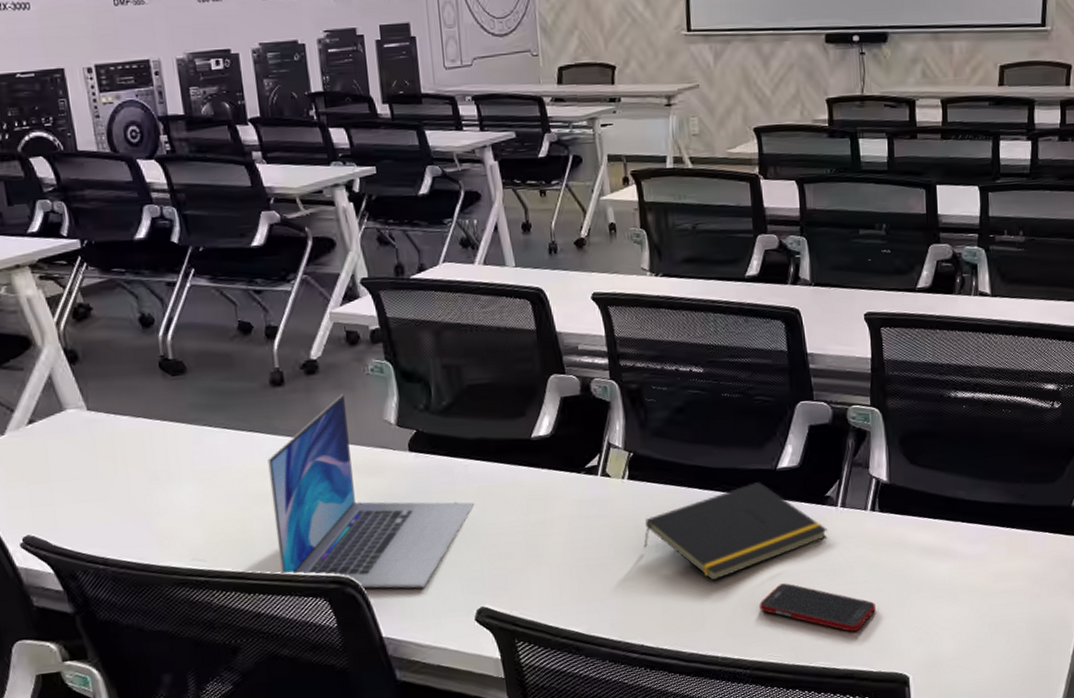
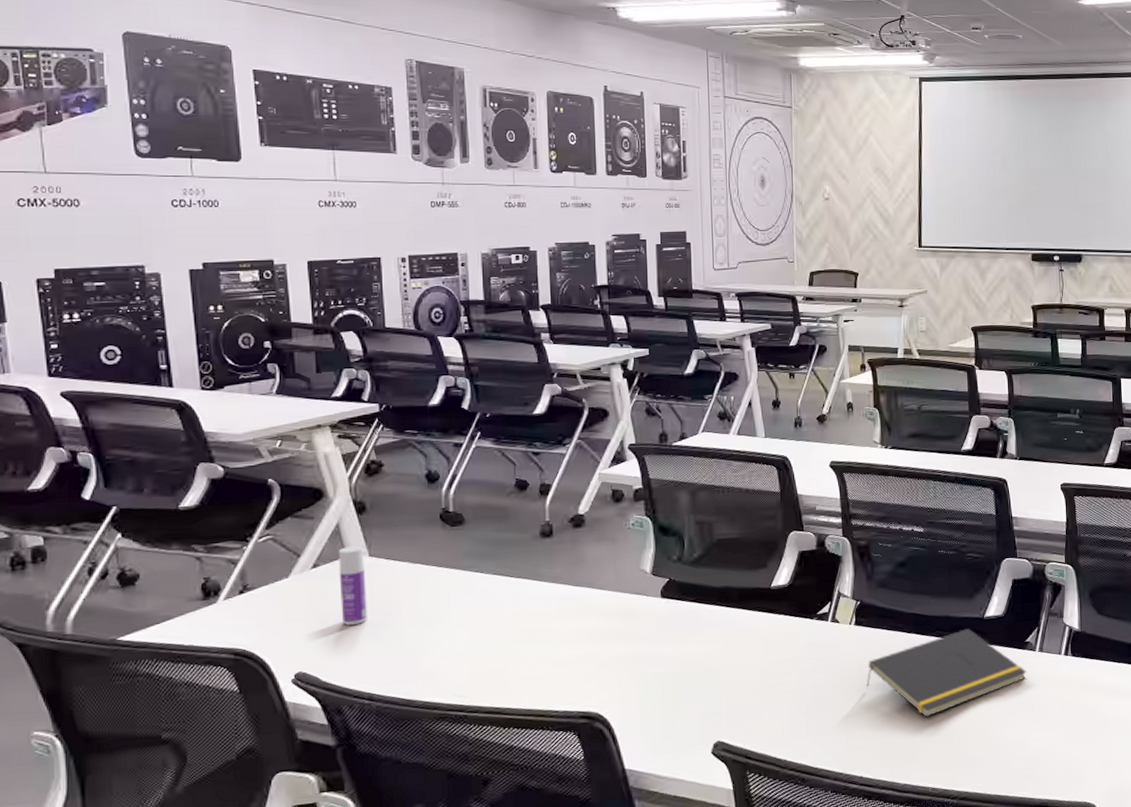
bottle: none [53,399,93,485] -> present [338,546,367,625]
laptop: present [267,394,475,589] -> none [532,545,717,724]
cell phone: present [759,583,876,633] -> none [966,720,1068,765]

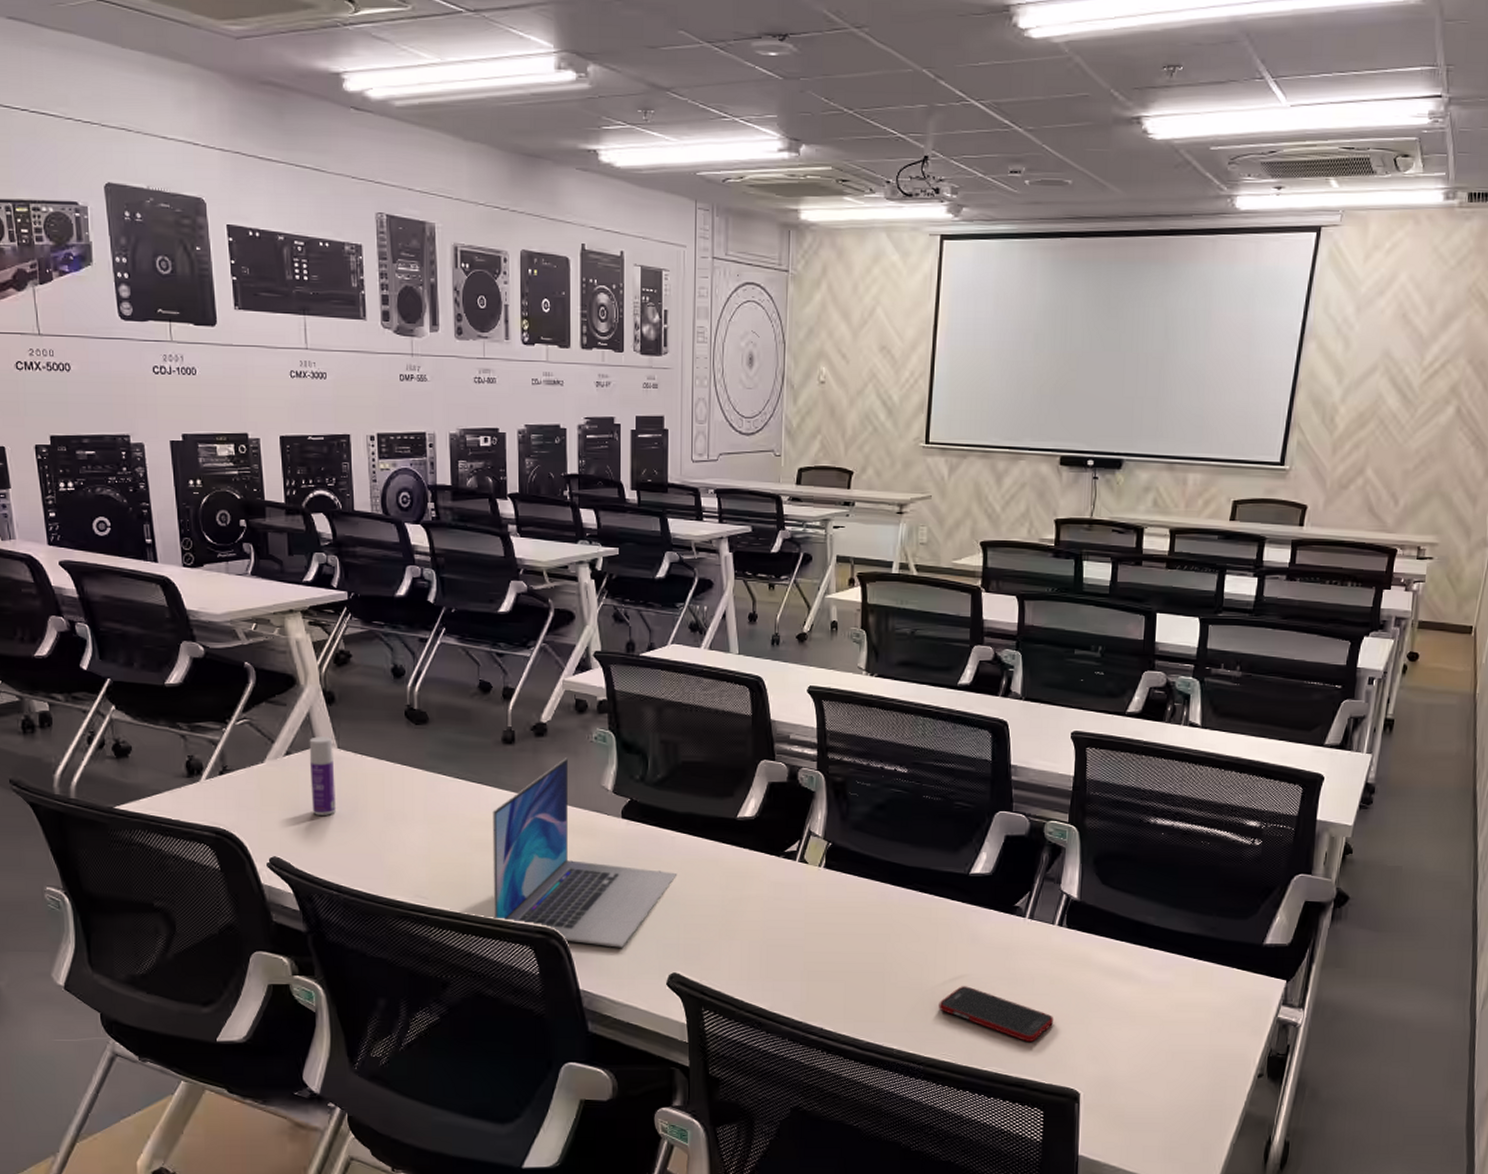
laptop: none [532,545,717,724] -> present [492,758,678,948]
notepad: present [866,629,1027,718] -> none [833,885,1013,975]
cell phone: none [966,720,1068,765] -> present [939,986,1054,1043]

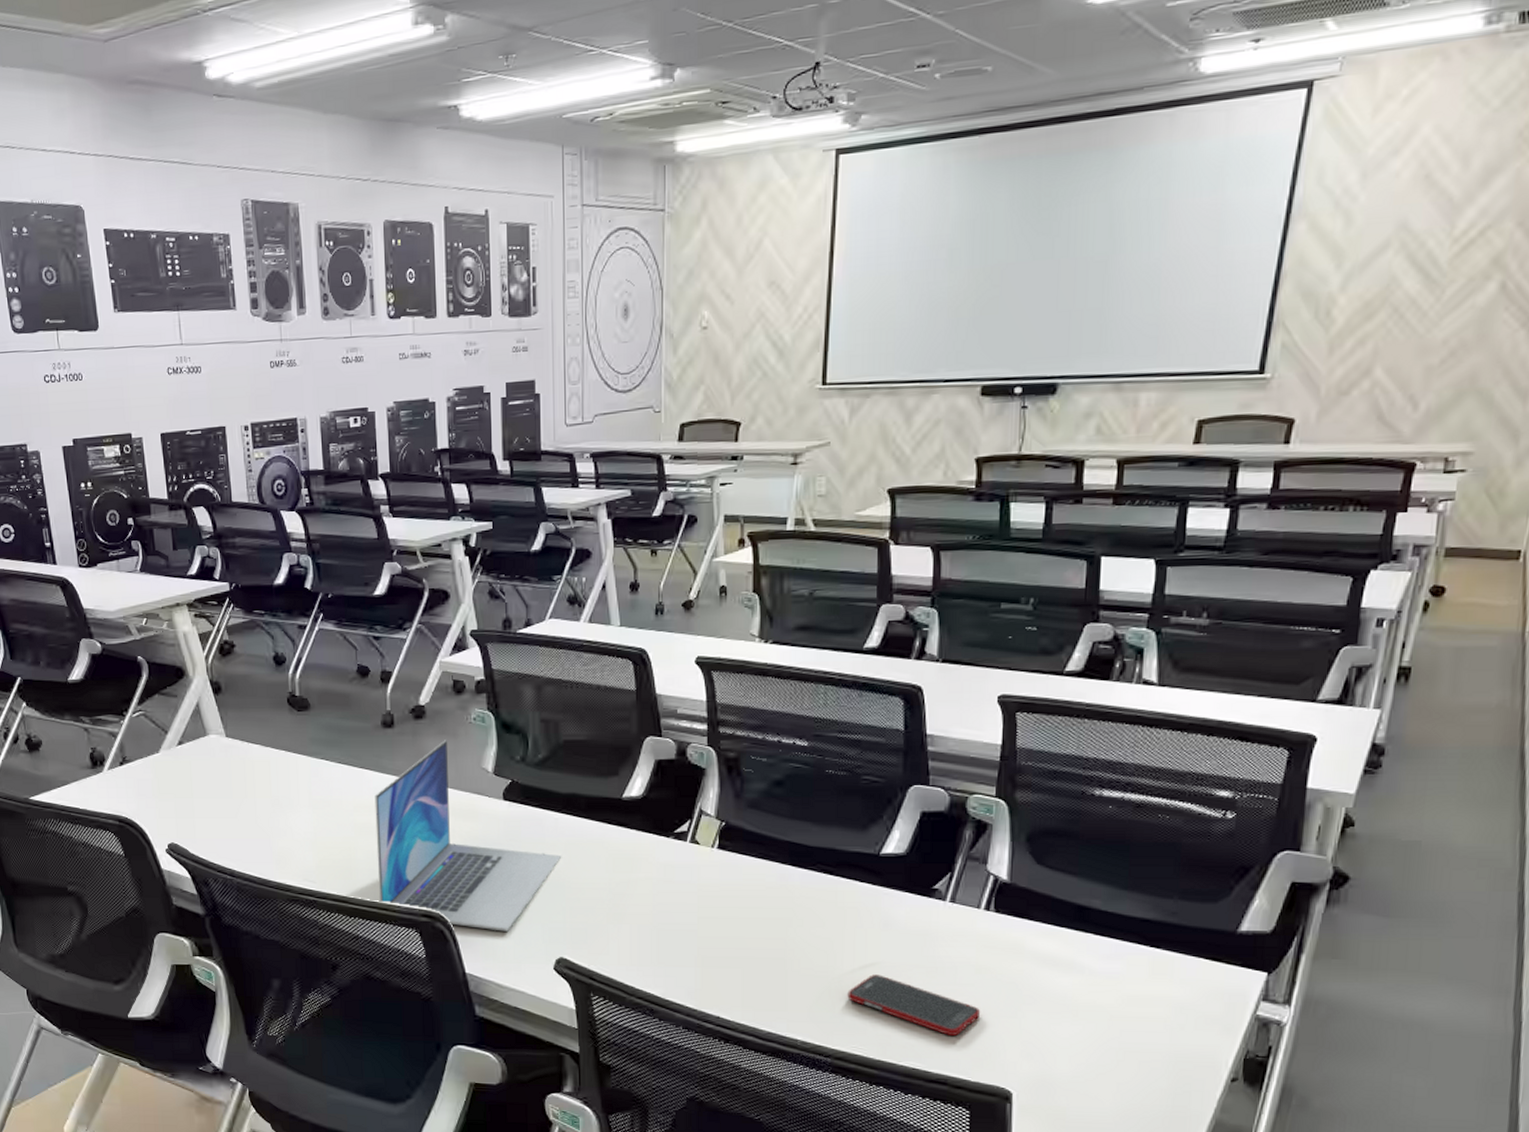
bottle: present [309,736,336,815] -> none [199,726,226,802]

